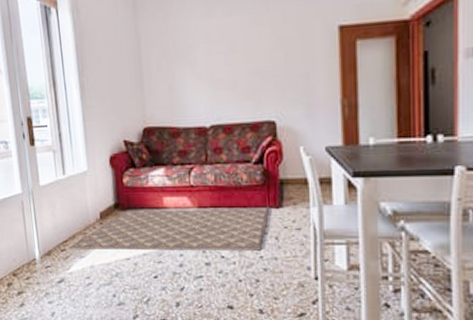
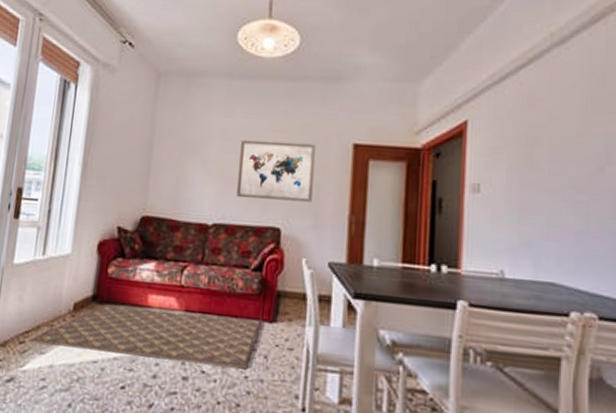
wall art: none [226,32,303,96] -> present [237,139,316,202]

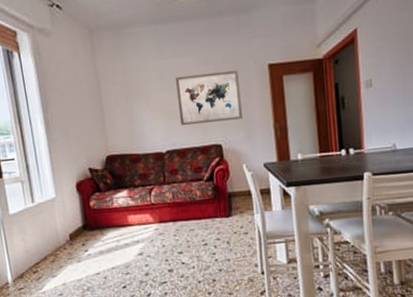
rug: present [28,304,261,370] -> none [40,217,221,270]

